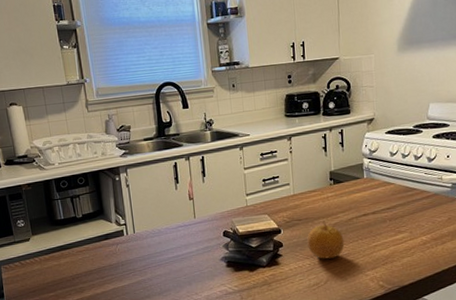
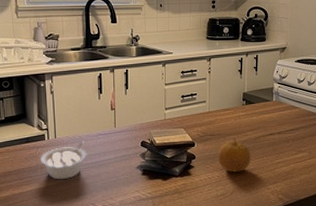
legume: none [121,234,168,277] -> present [41,141,87,180]

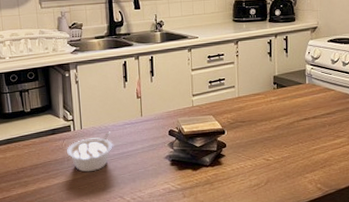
fruit: present [218,137,251,172] -> none [250,123,285,161]

